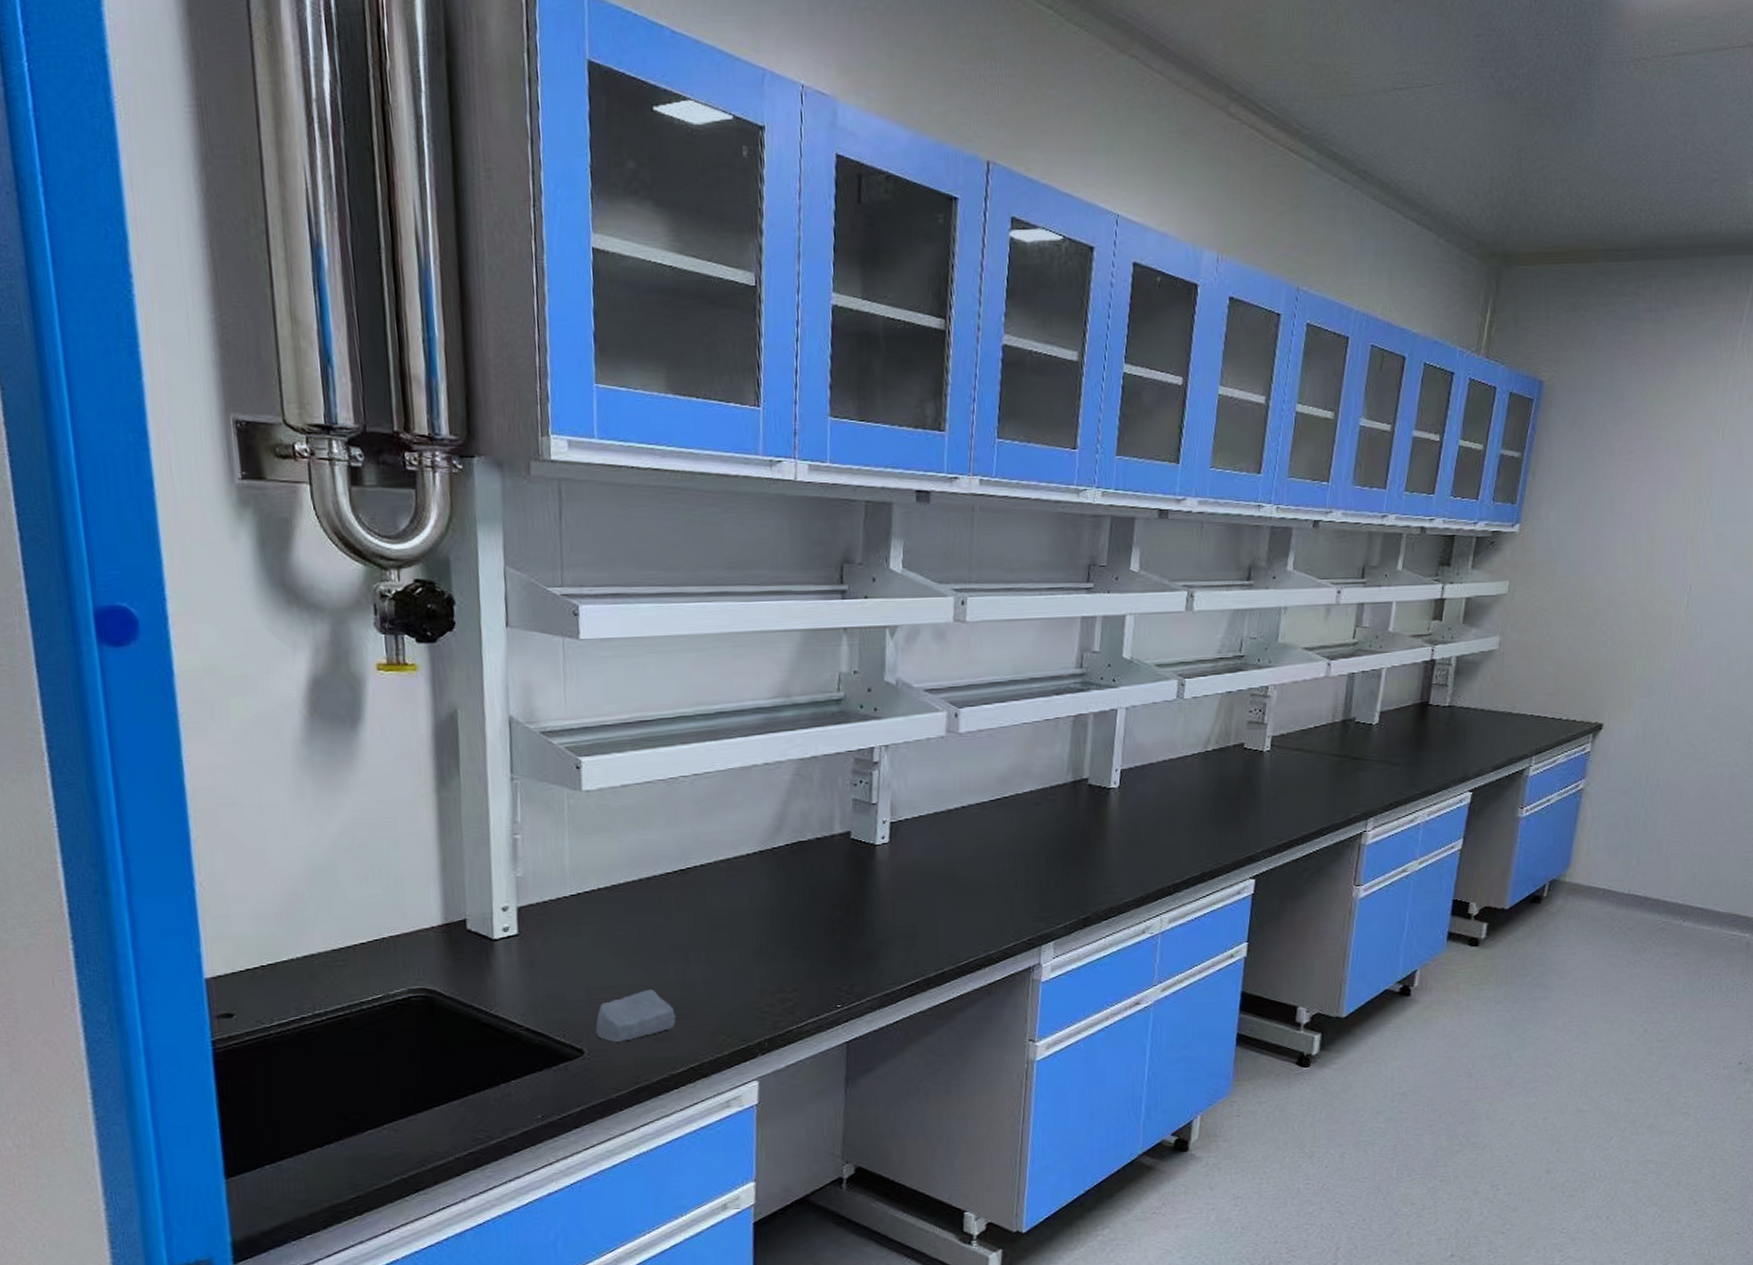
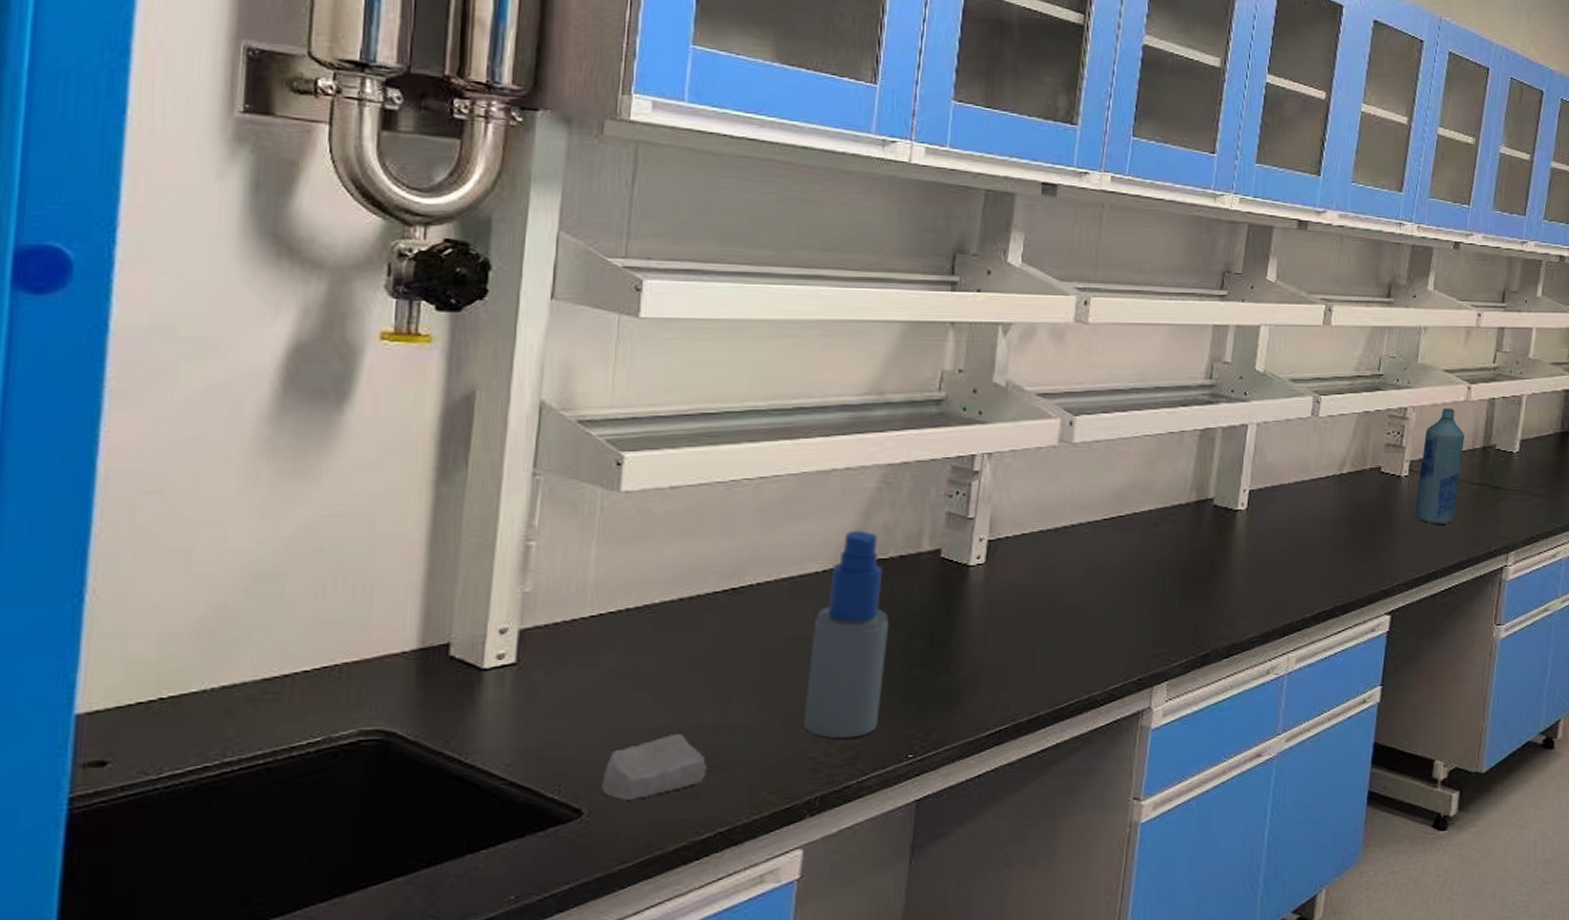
spray bottle: none [749,817,813,992] -> present [803,530,890,739]
bottle: none [1276,685,1325,795] -> present [1414,409,1465,524]

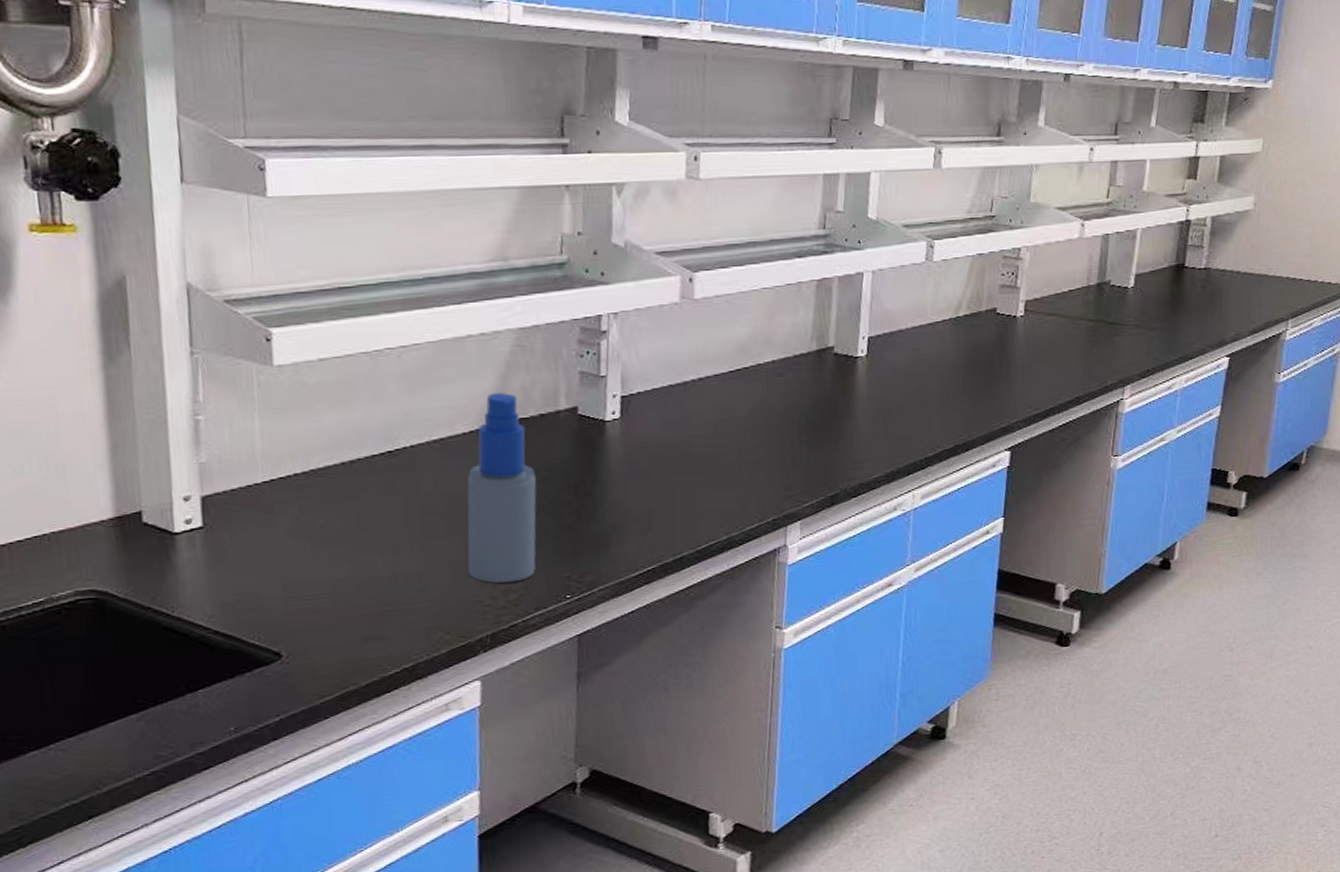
soap bar: present [601,733,708,800] -> none [295,583,387,643]
bottle: present [1414,409,1465,524] -> none [1031,246,1080,362]

